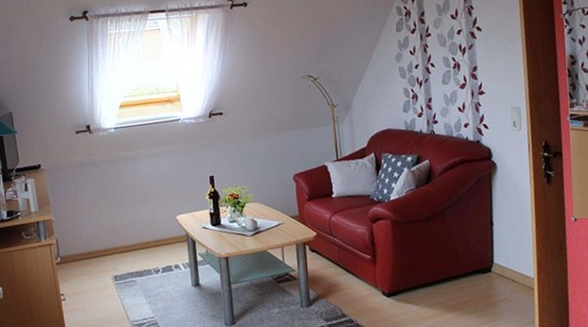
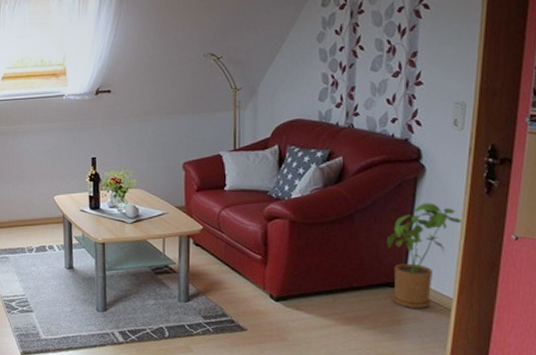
house plant: none [473,194,531,291] -> present [386,203,462,308]

